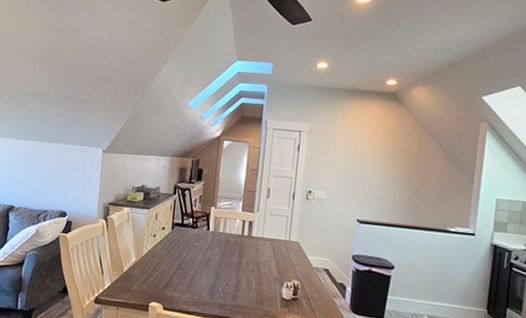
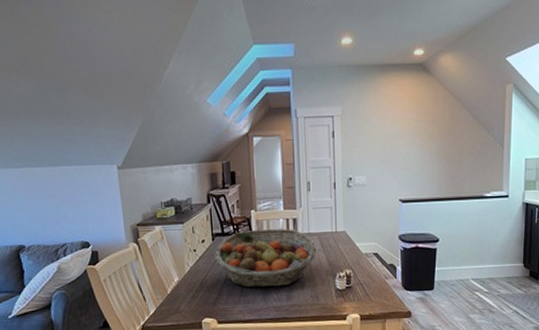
fruit basket: none [171,225,268,285] -> present [214,228,317,288]

